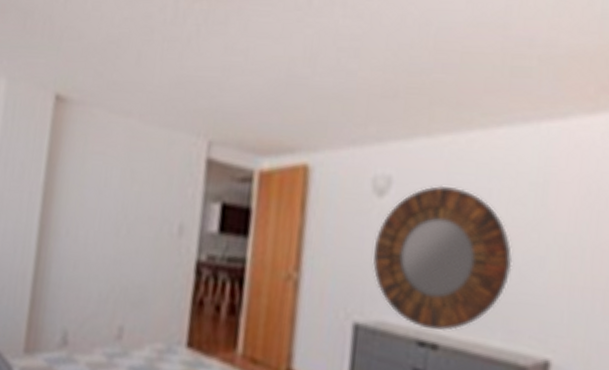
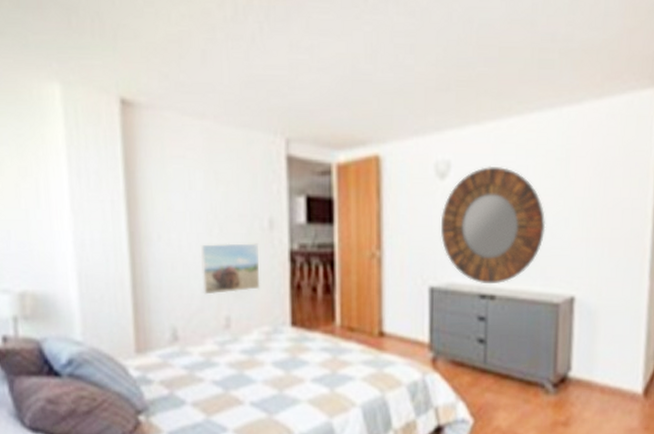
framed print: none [100,245,164,301] -> present [200,243,260,295]

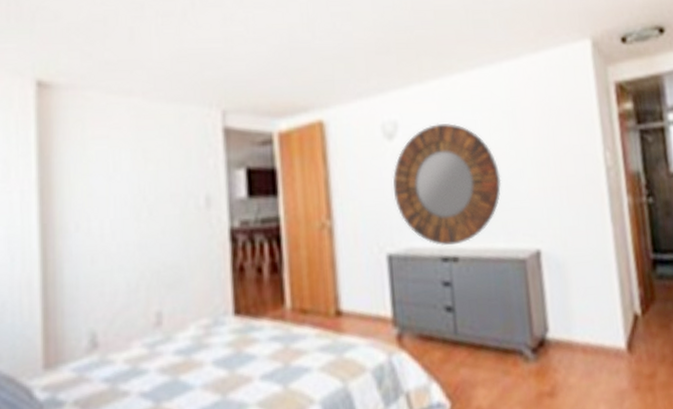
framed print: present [200,243,260,295] -> none [125,224,197,289]

